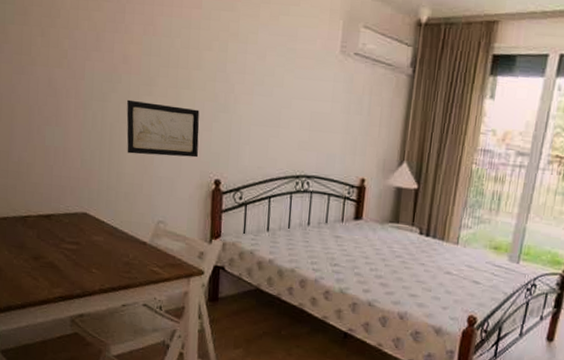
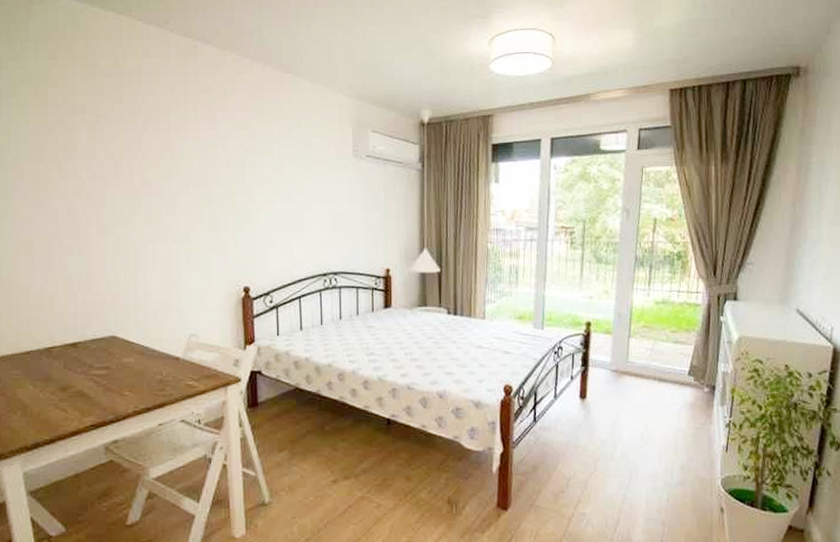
wall art: present [126,99,200,158] -> none [150,220,226,272]

